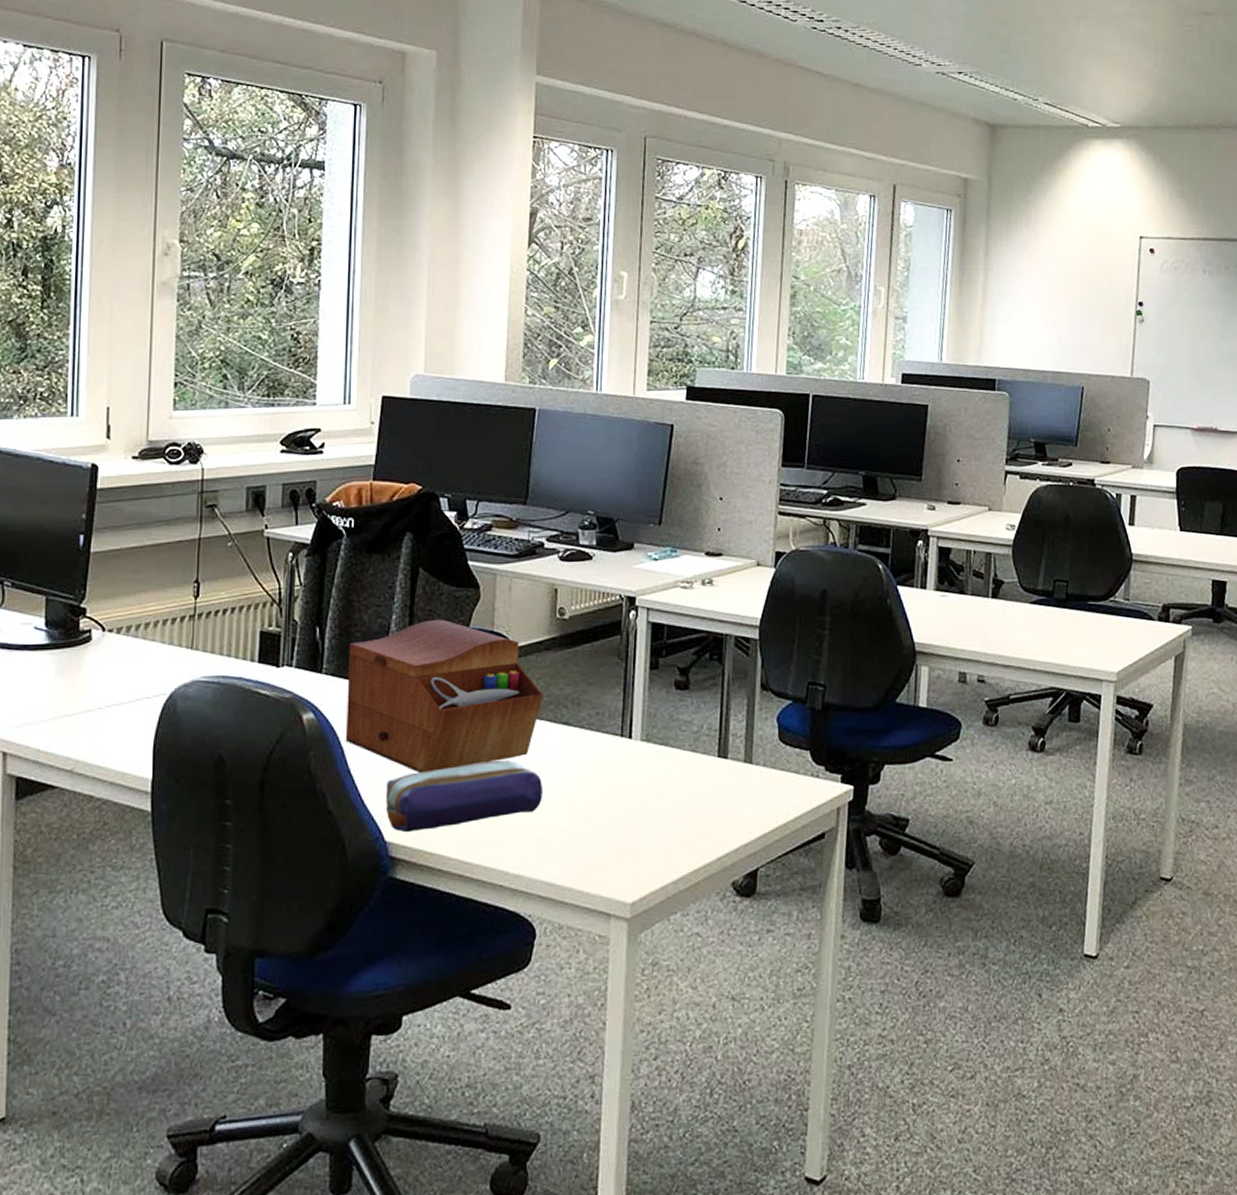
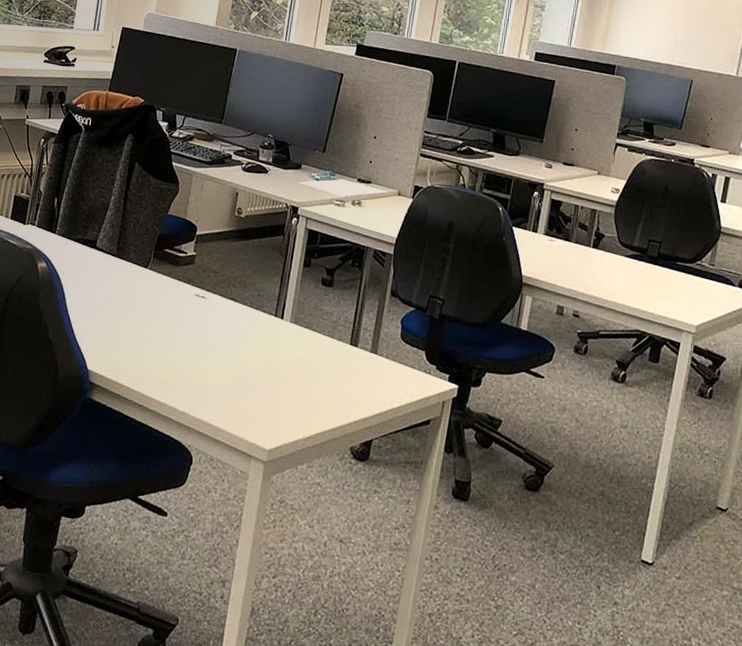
sewing box: present [345,619,543,773] -> none [67,204,218,322]
pencil case: present [385,759,544,833] -> none [91,319,211,366]

